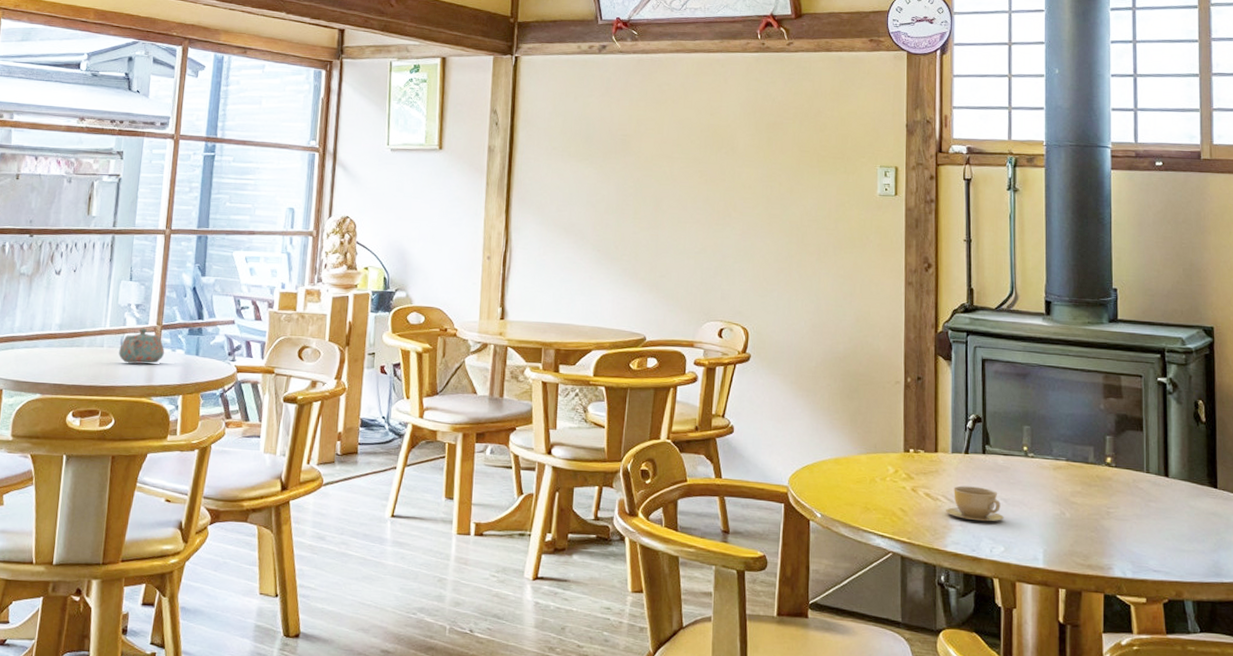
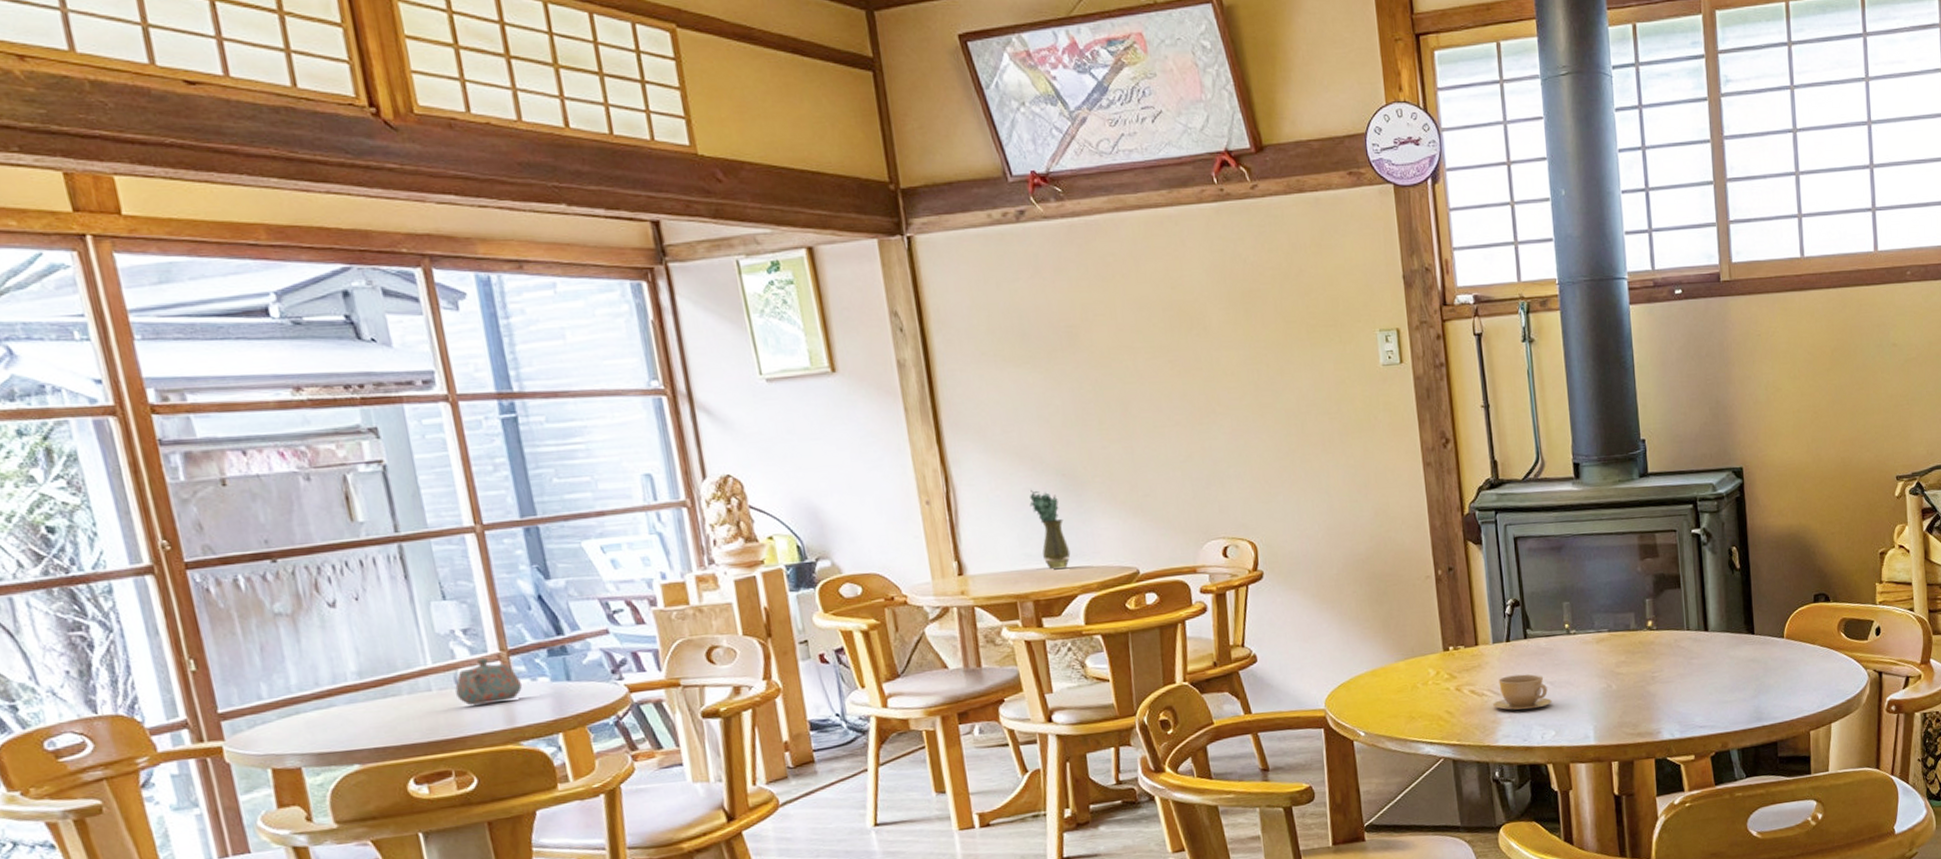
vase: none [567,258,593,327] -> present [1029,489,1071,570]

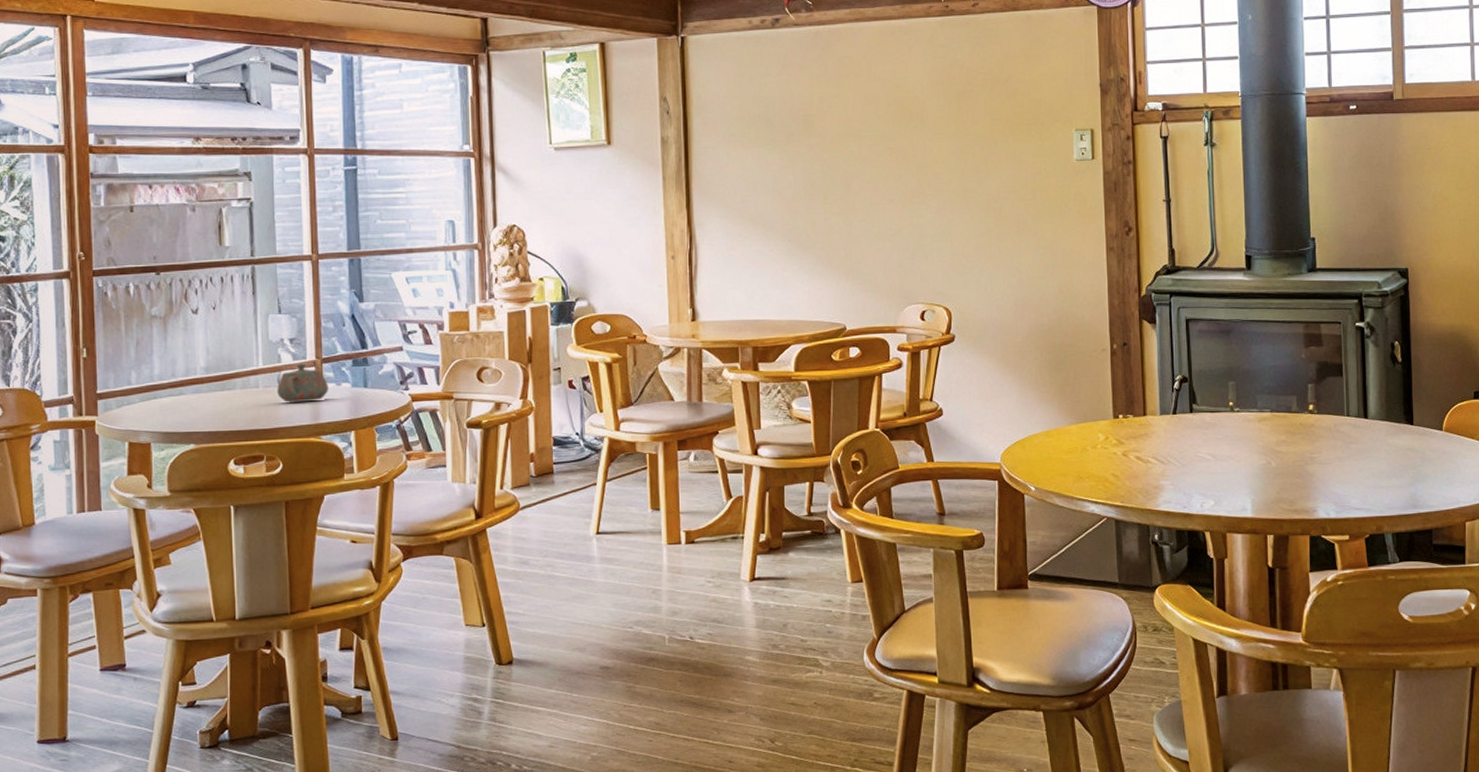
vase: present [1029,489,1071,570] -> none [758,251,788,322]
teacup: present [1493,674,1552,710] -> none [1157,445,1213,479]

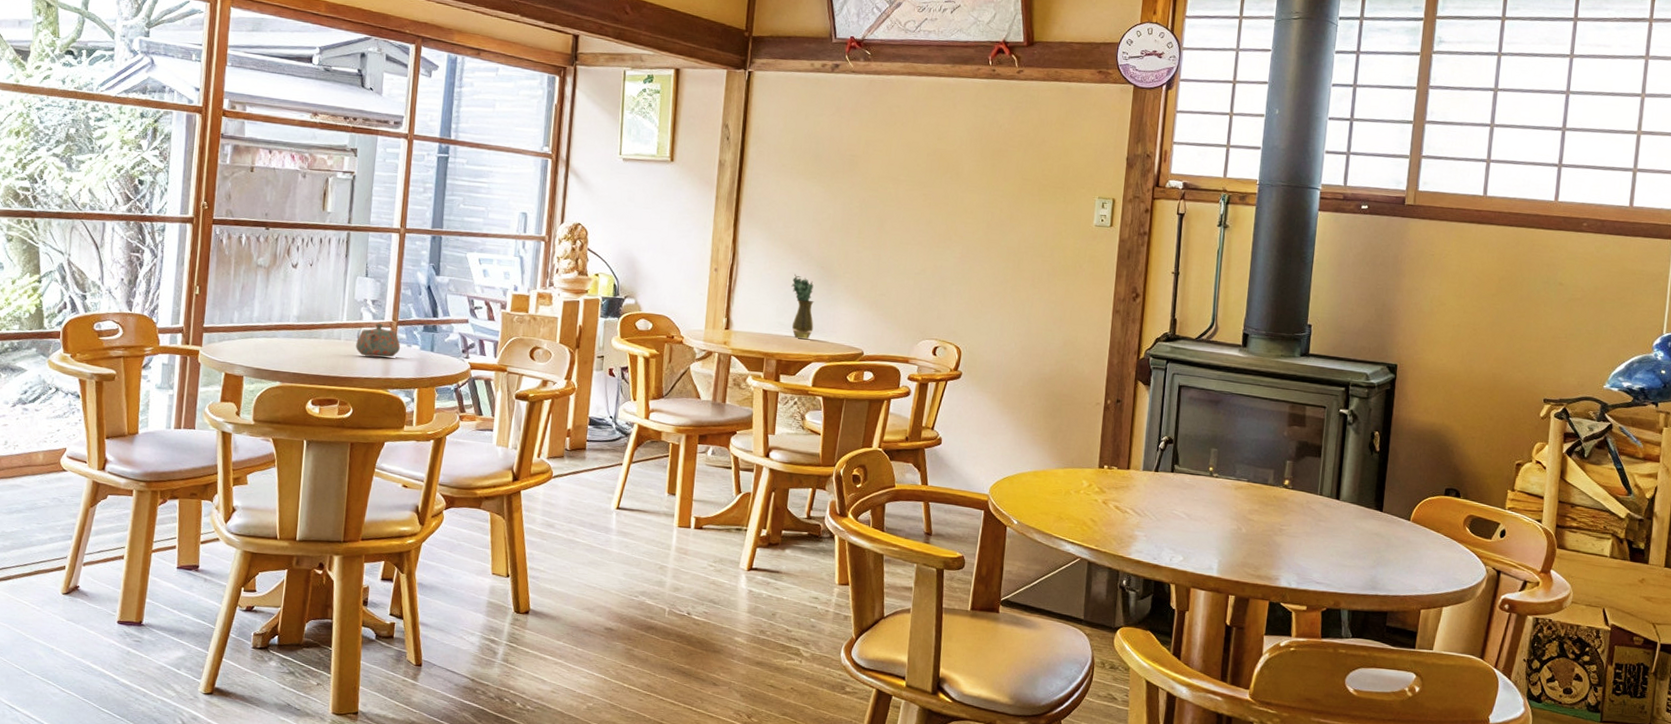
vase: none [758,251,788,322] -> present [791,274,814,340]

